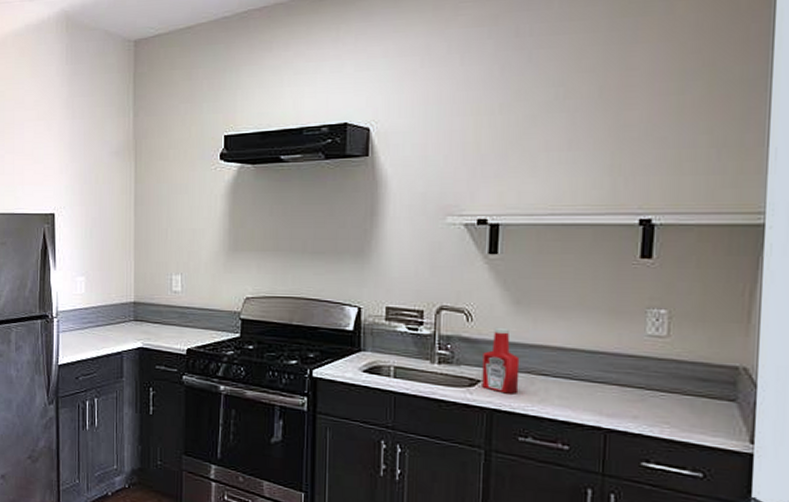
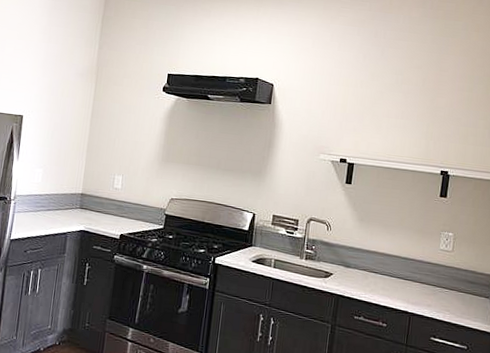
ketchup bottle: present [482,327,520,394] -> none [333,236,360,285]

